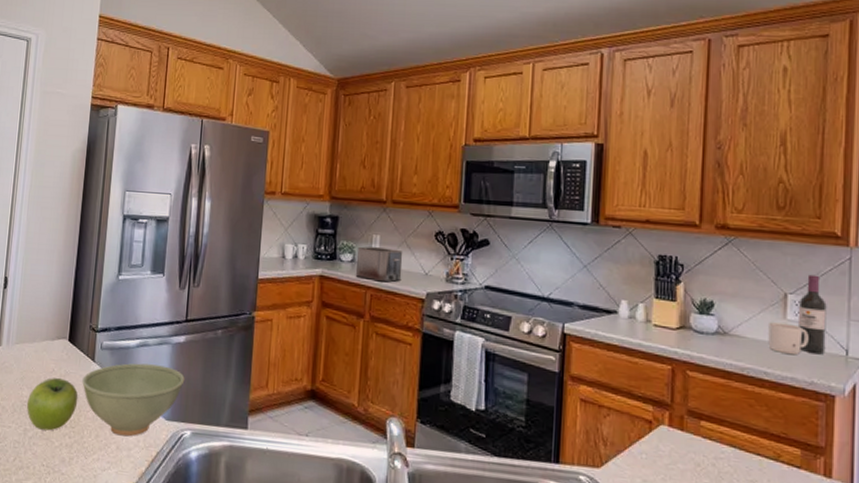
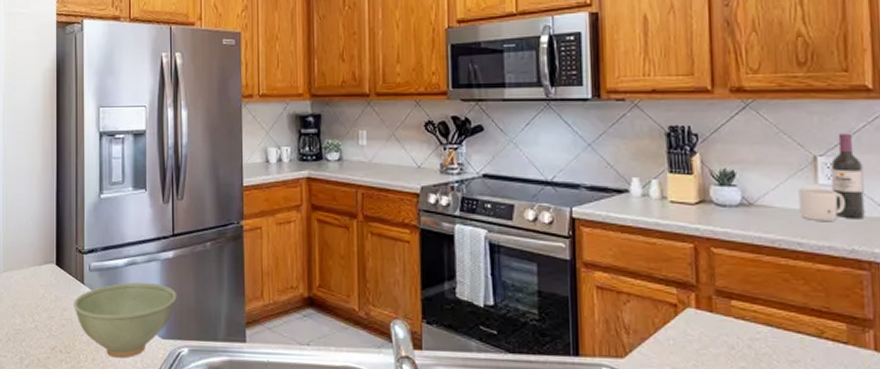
fruit: present [26,377,78,431] -> none [20,303,71,358]
toaster: present [355,246,403,283] -> none [343,143,393,181]

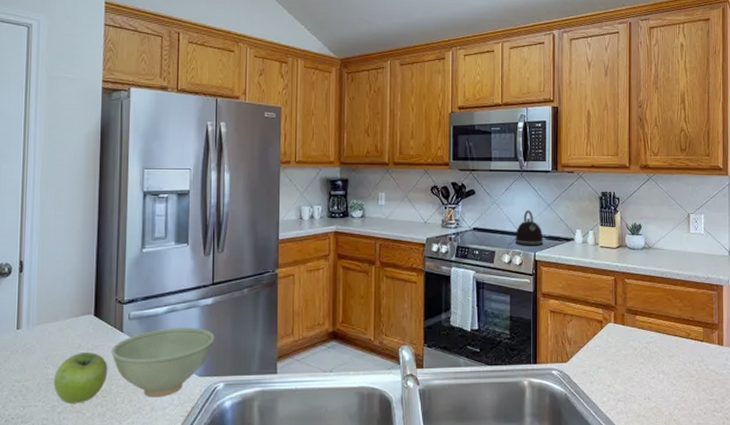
fruit: none [20,303,71,358] -> present [53,351,108,404]
kettle: none [541,150,584,199] -> present [515,209,544,246]
mug: present [798,188,845,222] -> none [678,236,705,259]
wine bottle: present [831,133,865,219] -> none [698,198,716,257]

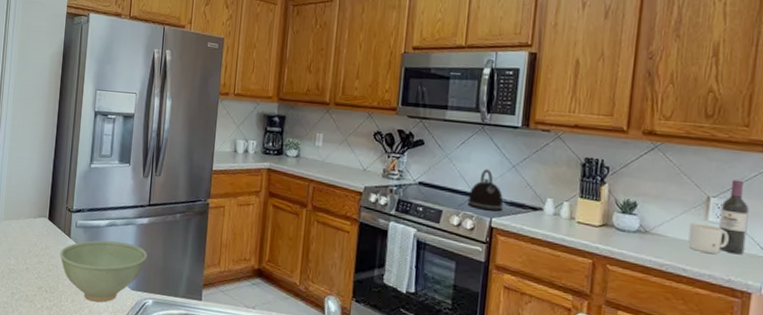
fruit: present [53,351,108,404] -> none [13,250,57,295]
mug: none [678,236,705,259] -> present [688,223,729,255]
wine bottle: none [698,198,716,257] -> present [719,179,749,255]

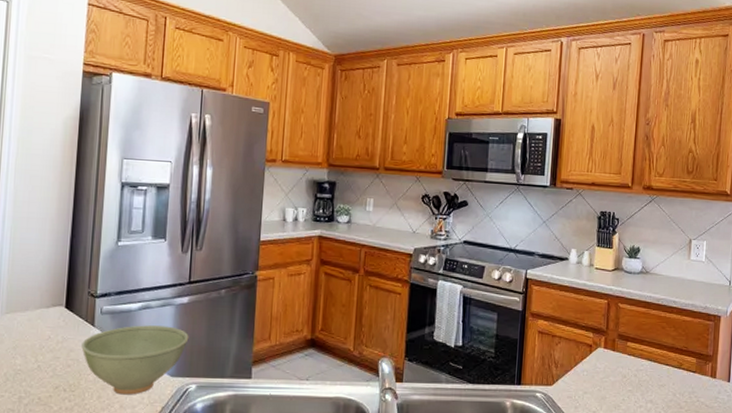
kettle: present [467,168,503,212] -> none [506,225,537,264]
mug: present [688,223,729,255] -> none [677,262,705,287]
wine bottle: present [719,179,749,255] -> none [699,224,718,286]

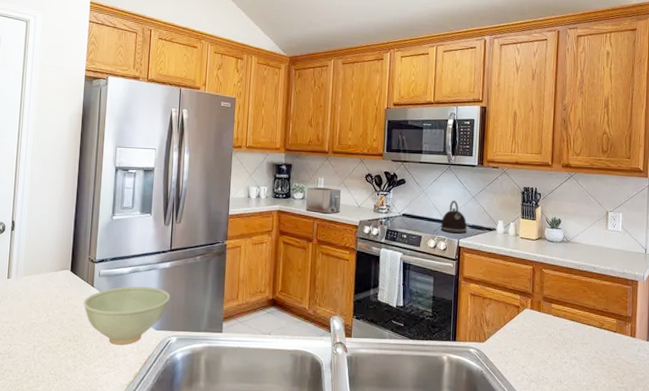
toaster: none [351,209,394,242] -> present [305,187,342,215]
kettle: none [506,225,537,264] -> present [440,200,467,234]

